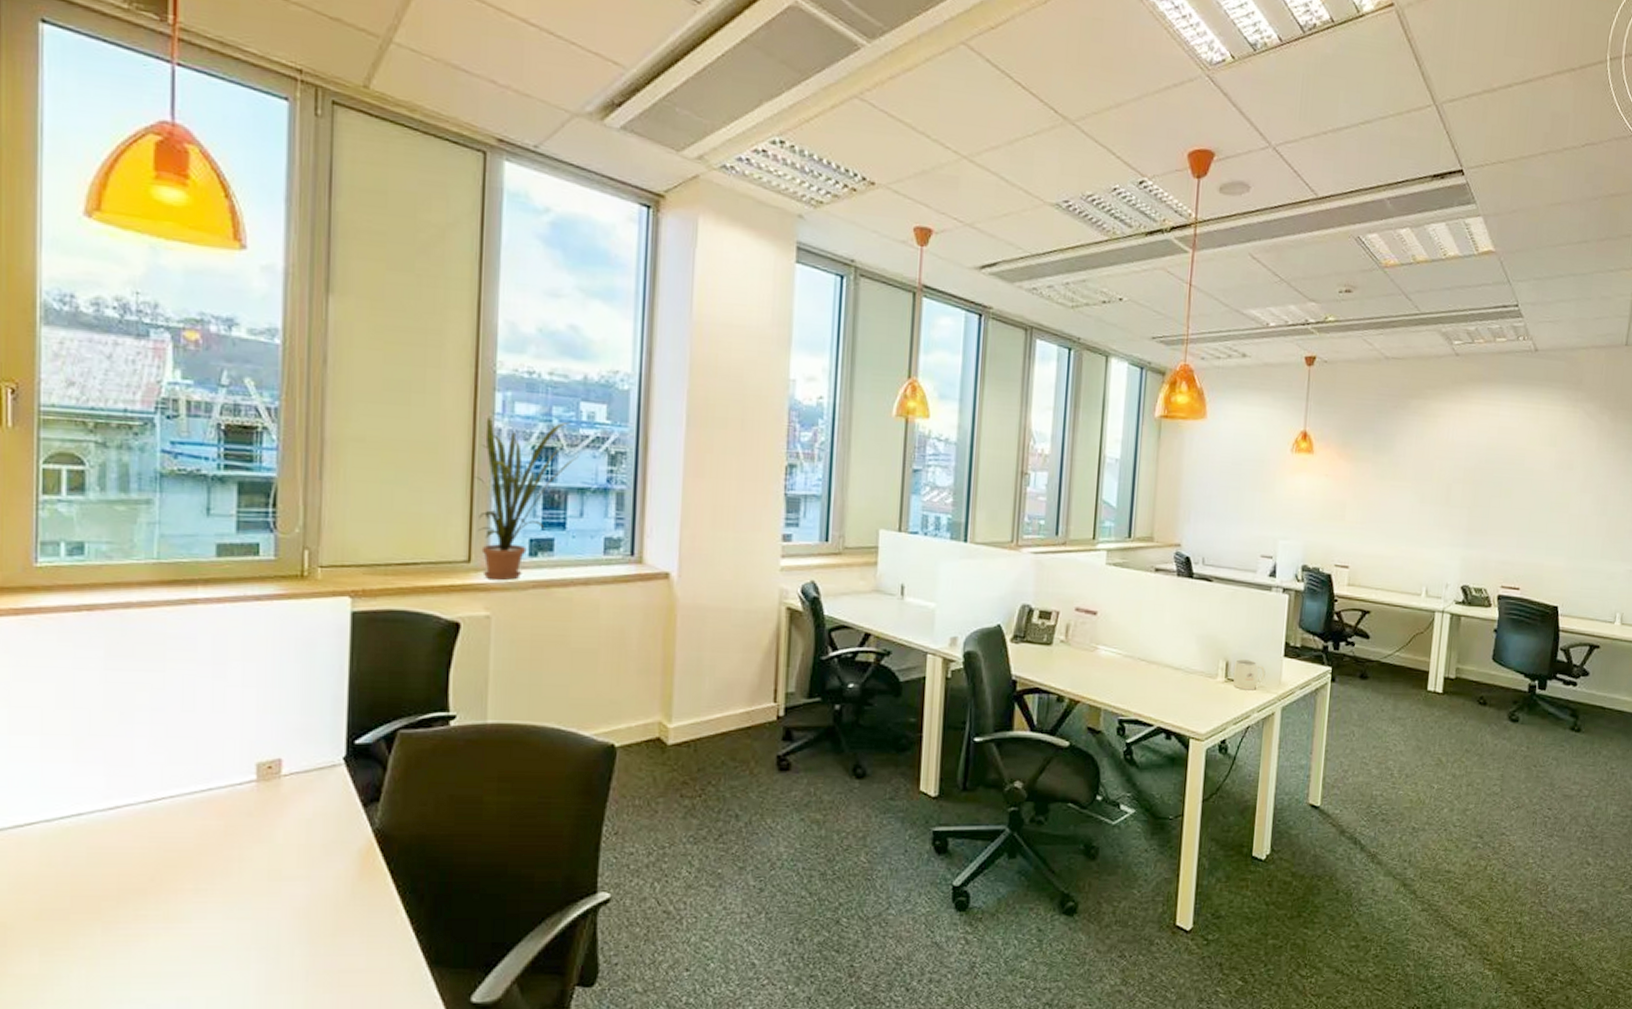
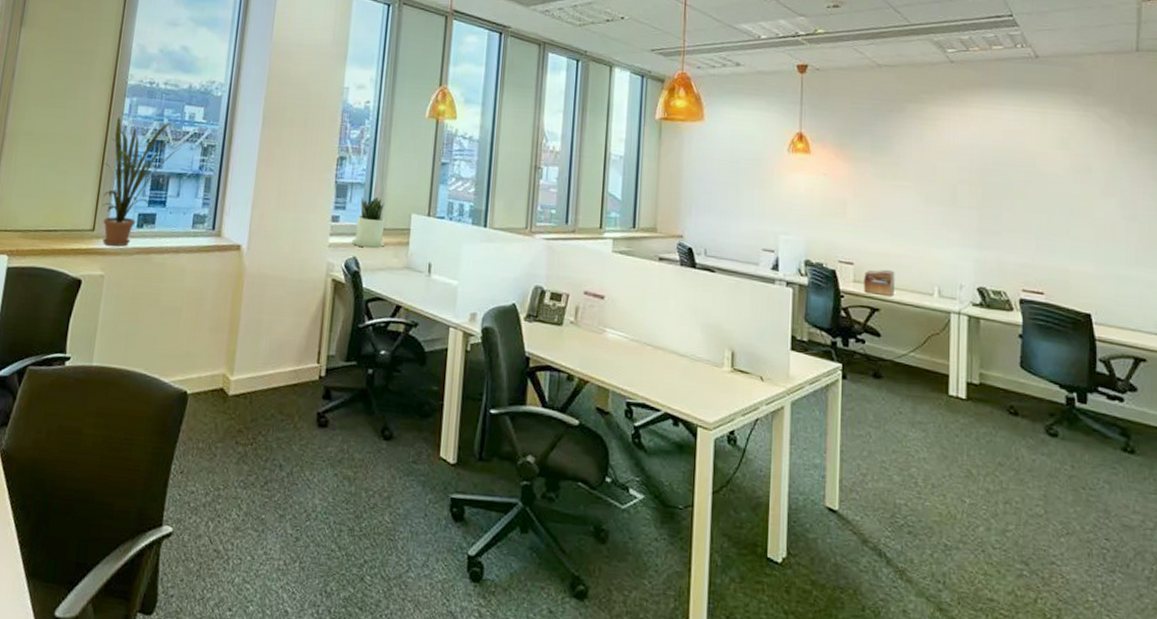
planter: none [808,510,848,571] -> present [351,196,386,249]
mug: present [1232,659,1266,690] -> none [739,350,772,382]
sewing box: none [1356,571,1387,599] -> present [863,269,895,297]

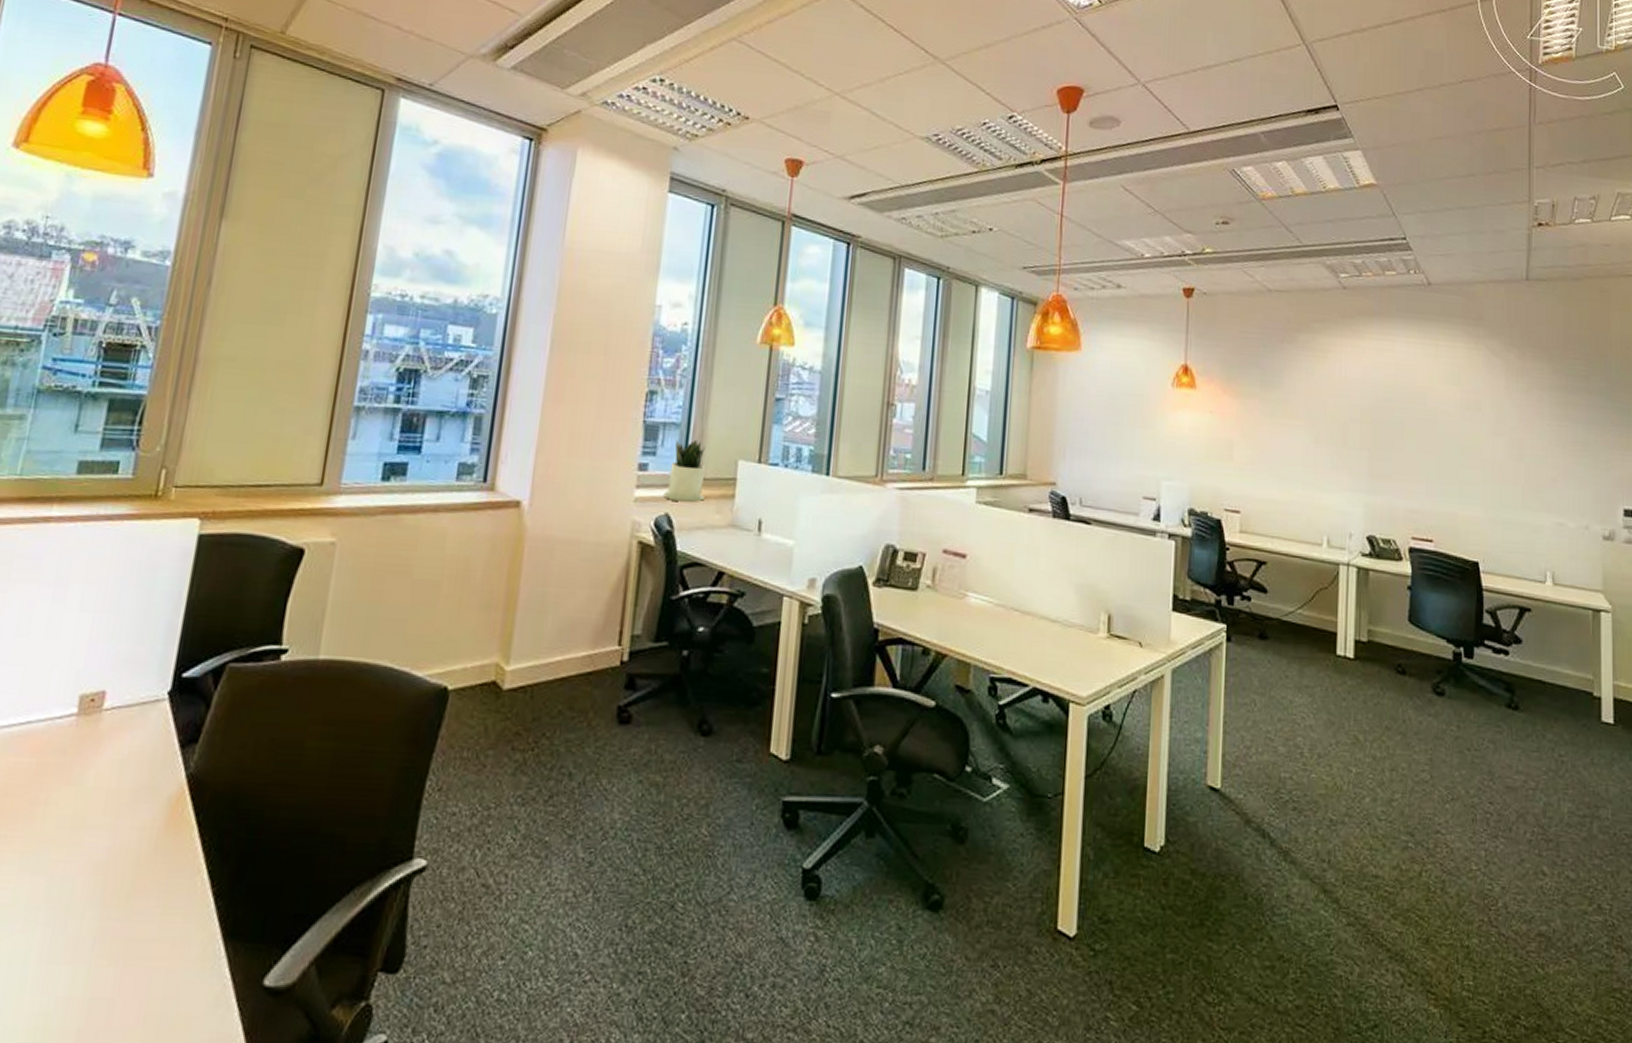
house plant: present [102,117,179,247] -> none [333,339,439,505]
sewing box: present [863,269,895,297] -> none [1249,517,1283,549]

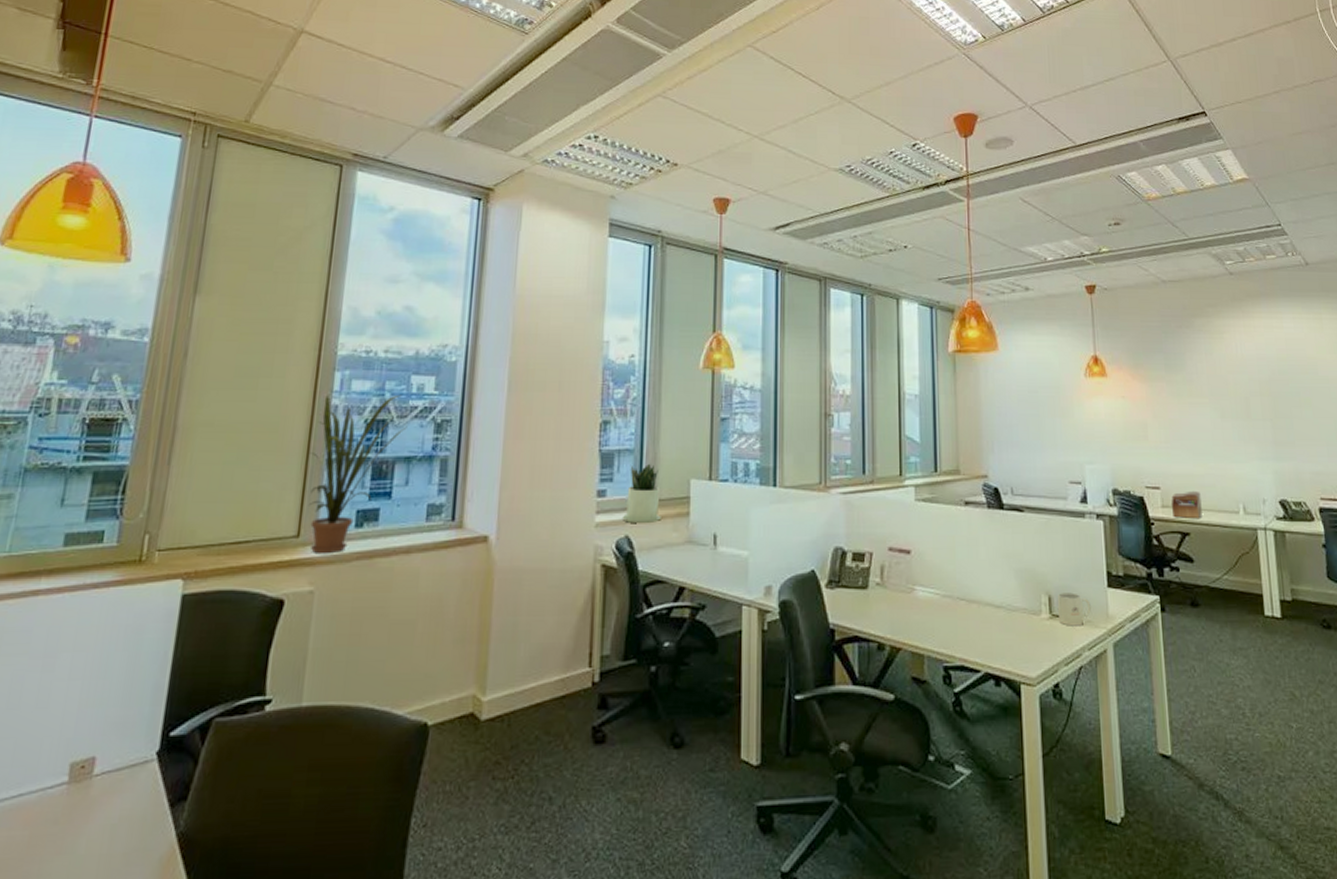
house plant: none [333,339,439,505] -> present [309,394,406,553]
mug: none [1116,612,1152,649] -> present [1057,592,1091,626]
sewing box: none [1249,517,1283,549] -> present [1171,490,1202,519]

